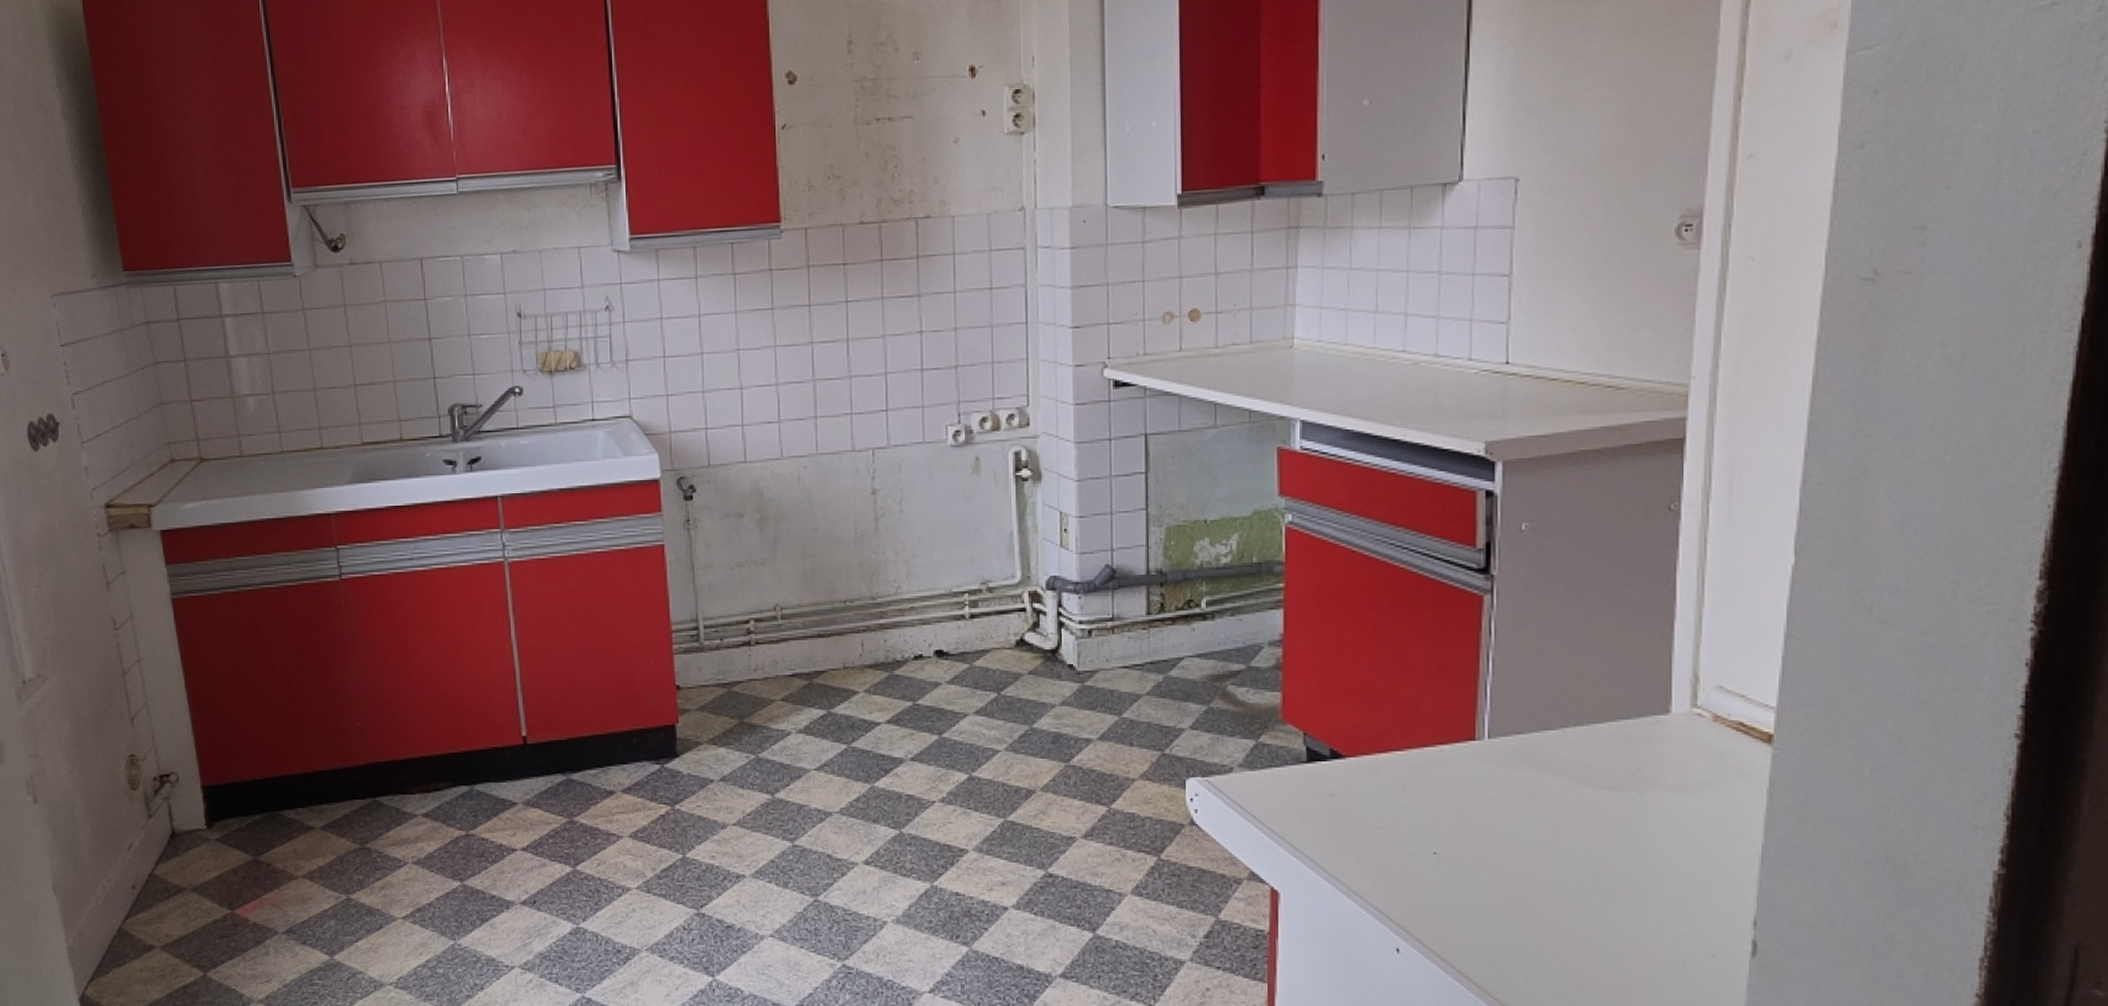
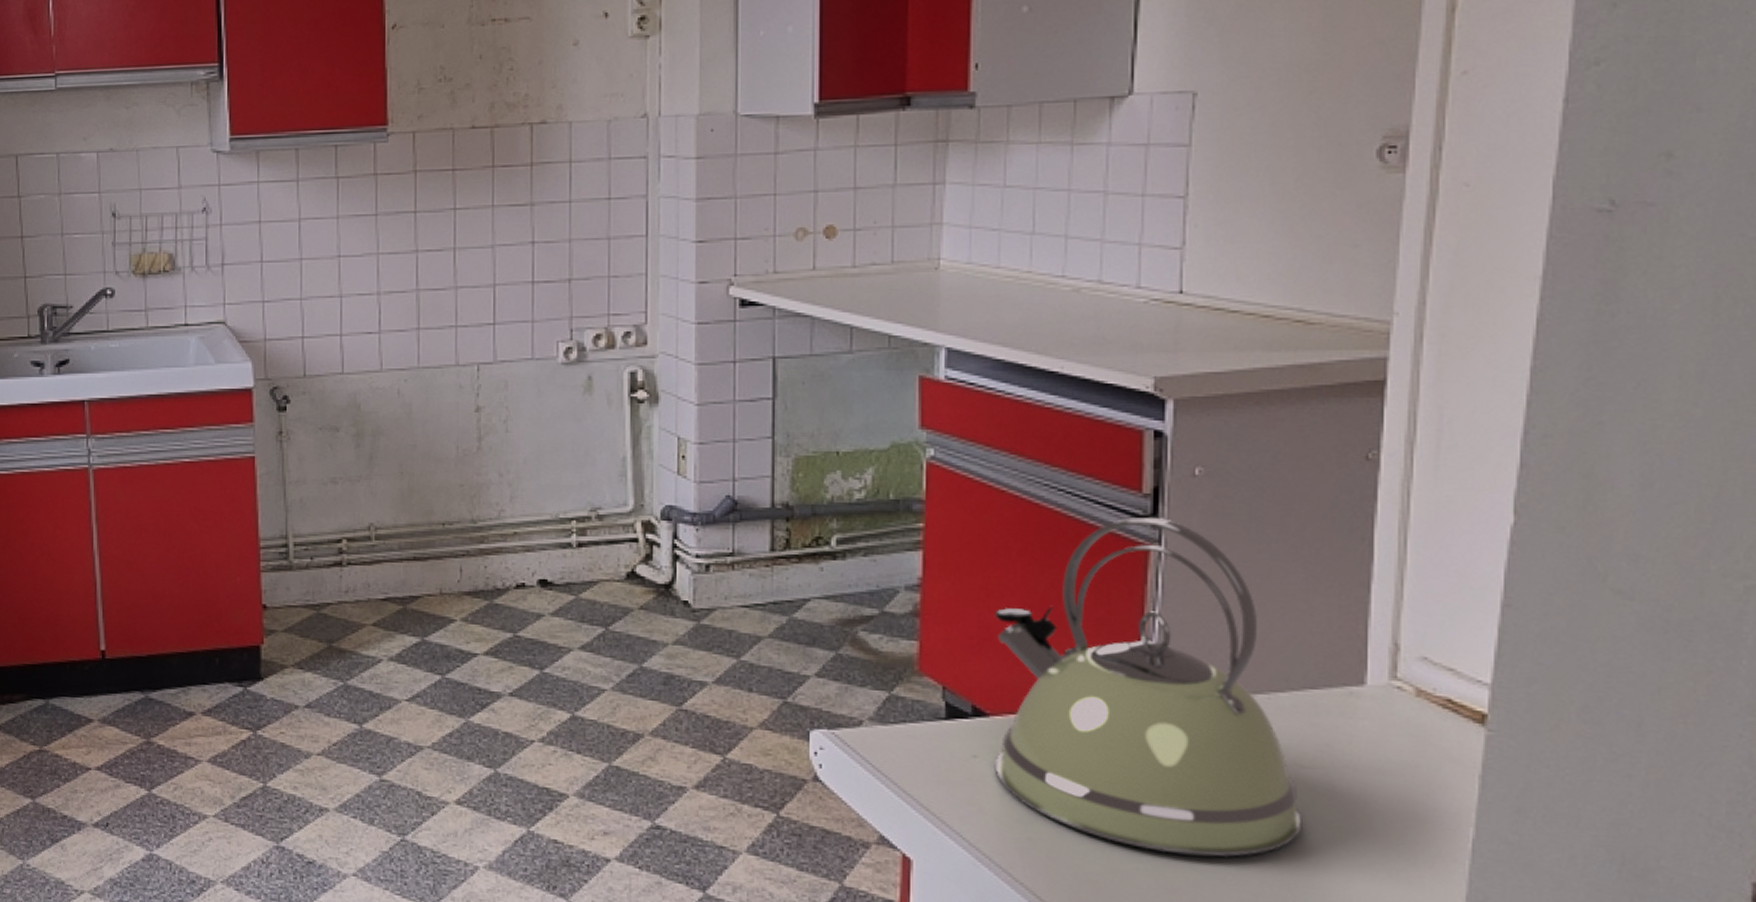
kettle: none [1349,570,1618,874] -> present [994,517,1303,857]

